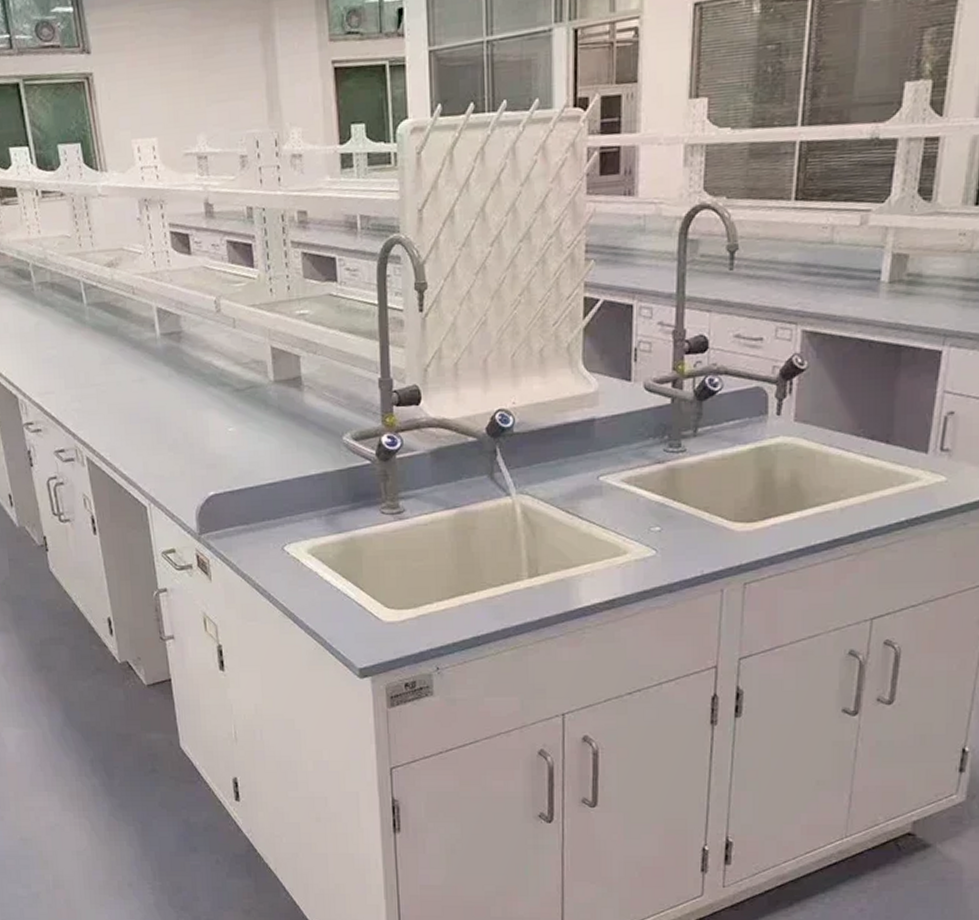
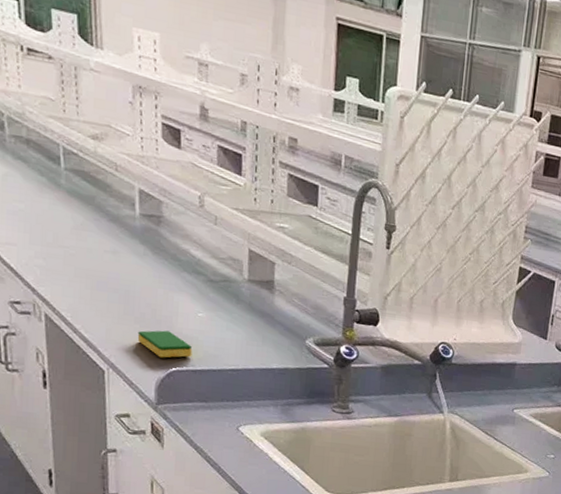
dish sponge: none [173,453,228,484] -> present [137,330,193,358]

